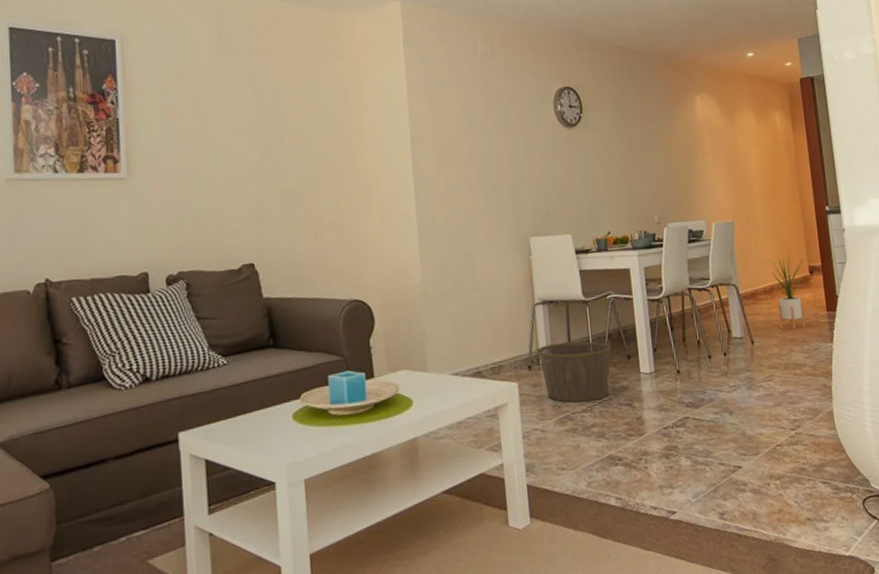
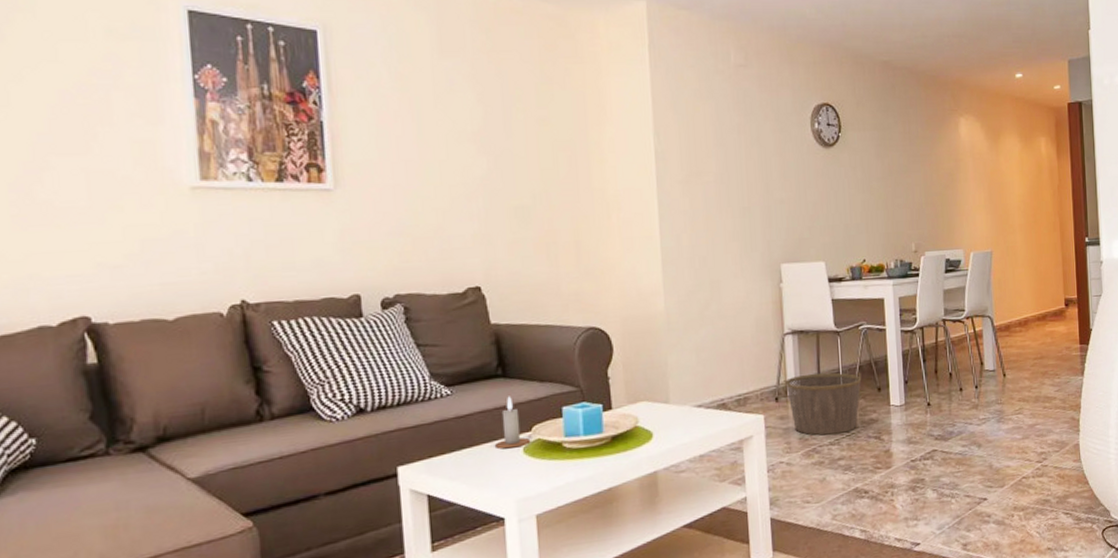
candle: none [266,365,300,416] -> present [494,396,531,449]
house plant: present [768,252,809,330] -> none [1024,284,1064,363]

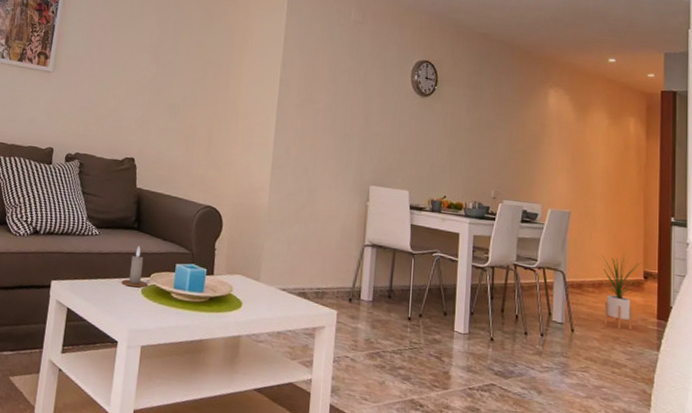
basket: present [784,372,862,436] -> none [359,284,430,346]
house plant: none [1024,284,1064,363] -> present [600,253,642,329]

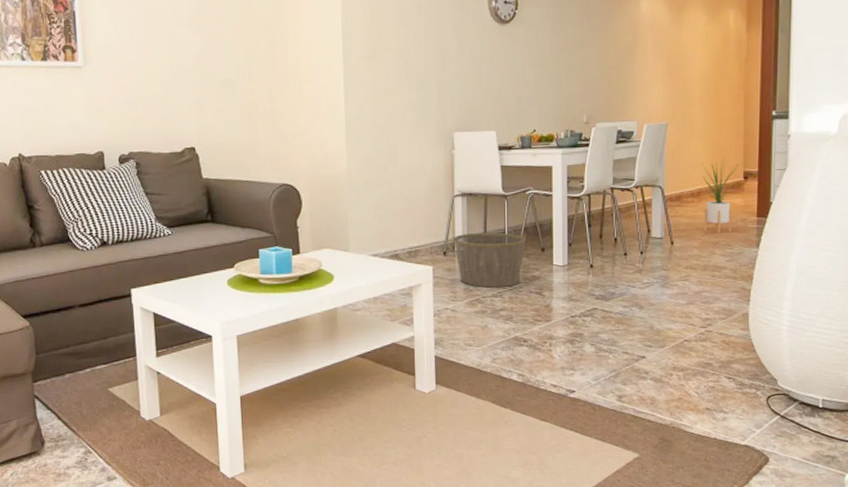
candle: present [121,246,148,288] -> none [204,238,233,281]
basket: none [359,284,430,346] -> present [452,232,526,288]

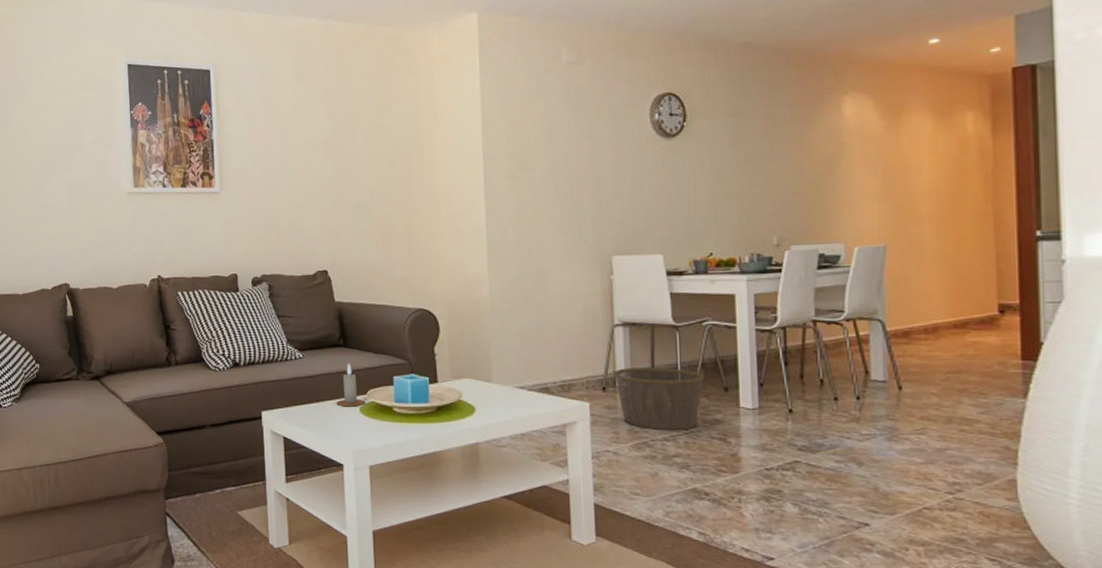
candle: none [204,238,233,281] -> present [336,363,366,407]
house plant: present [699,157,742,233] -> none [934,285,997,379]

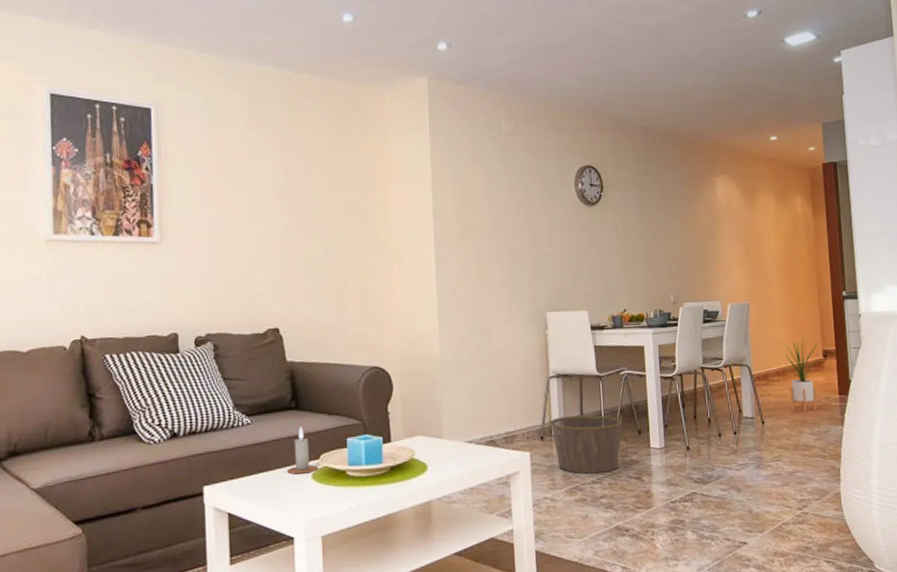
house plant: none [934,285,997,379] -> present [782,335,822,412]

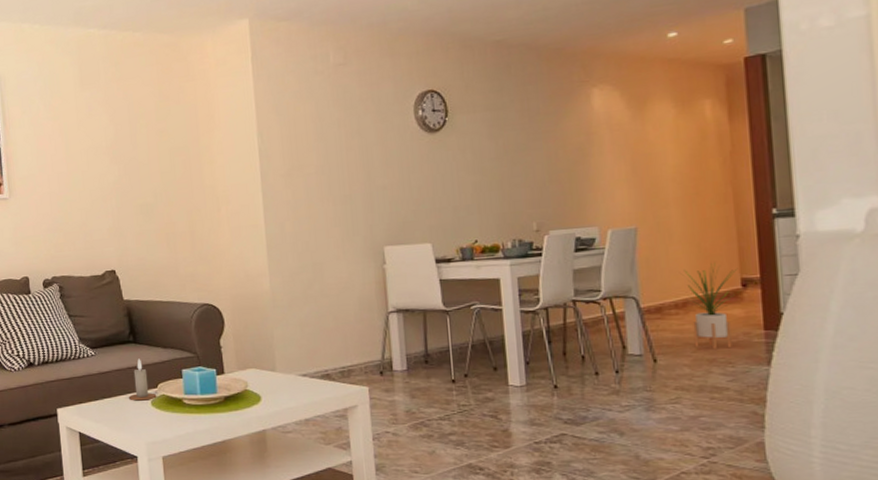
basket: present [549,415,623,474] -> none [389,350,475,410]

